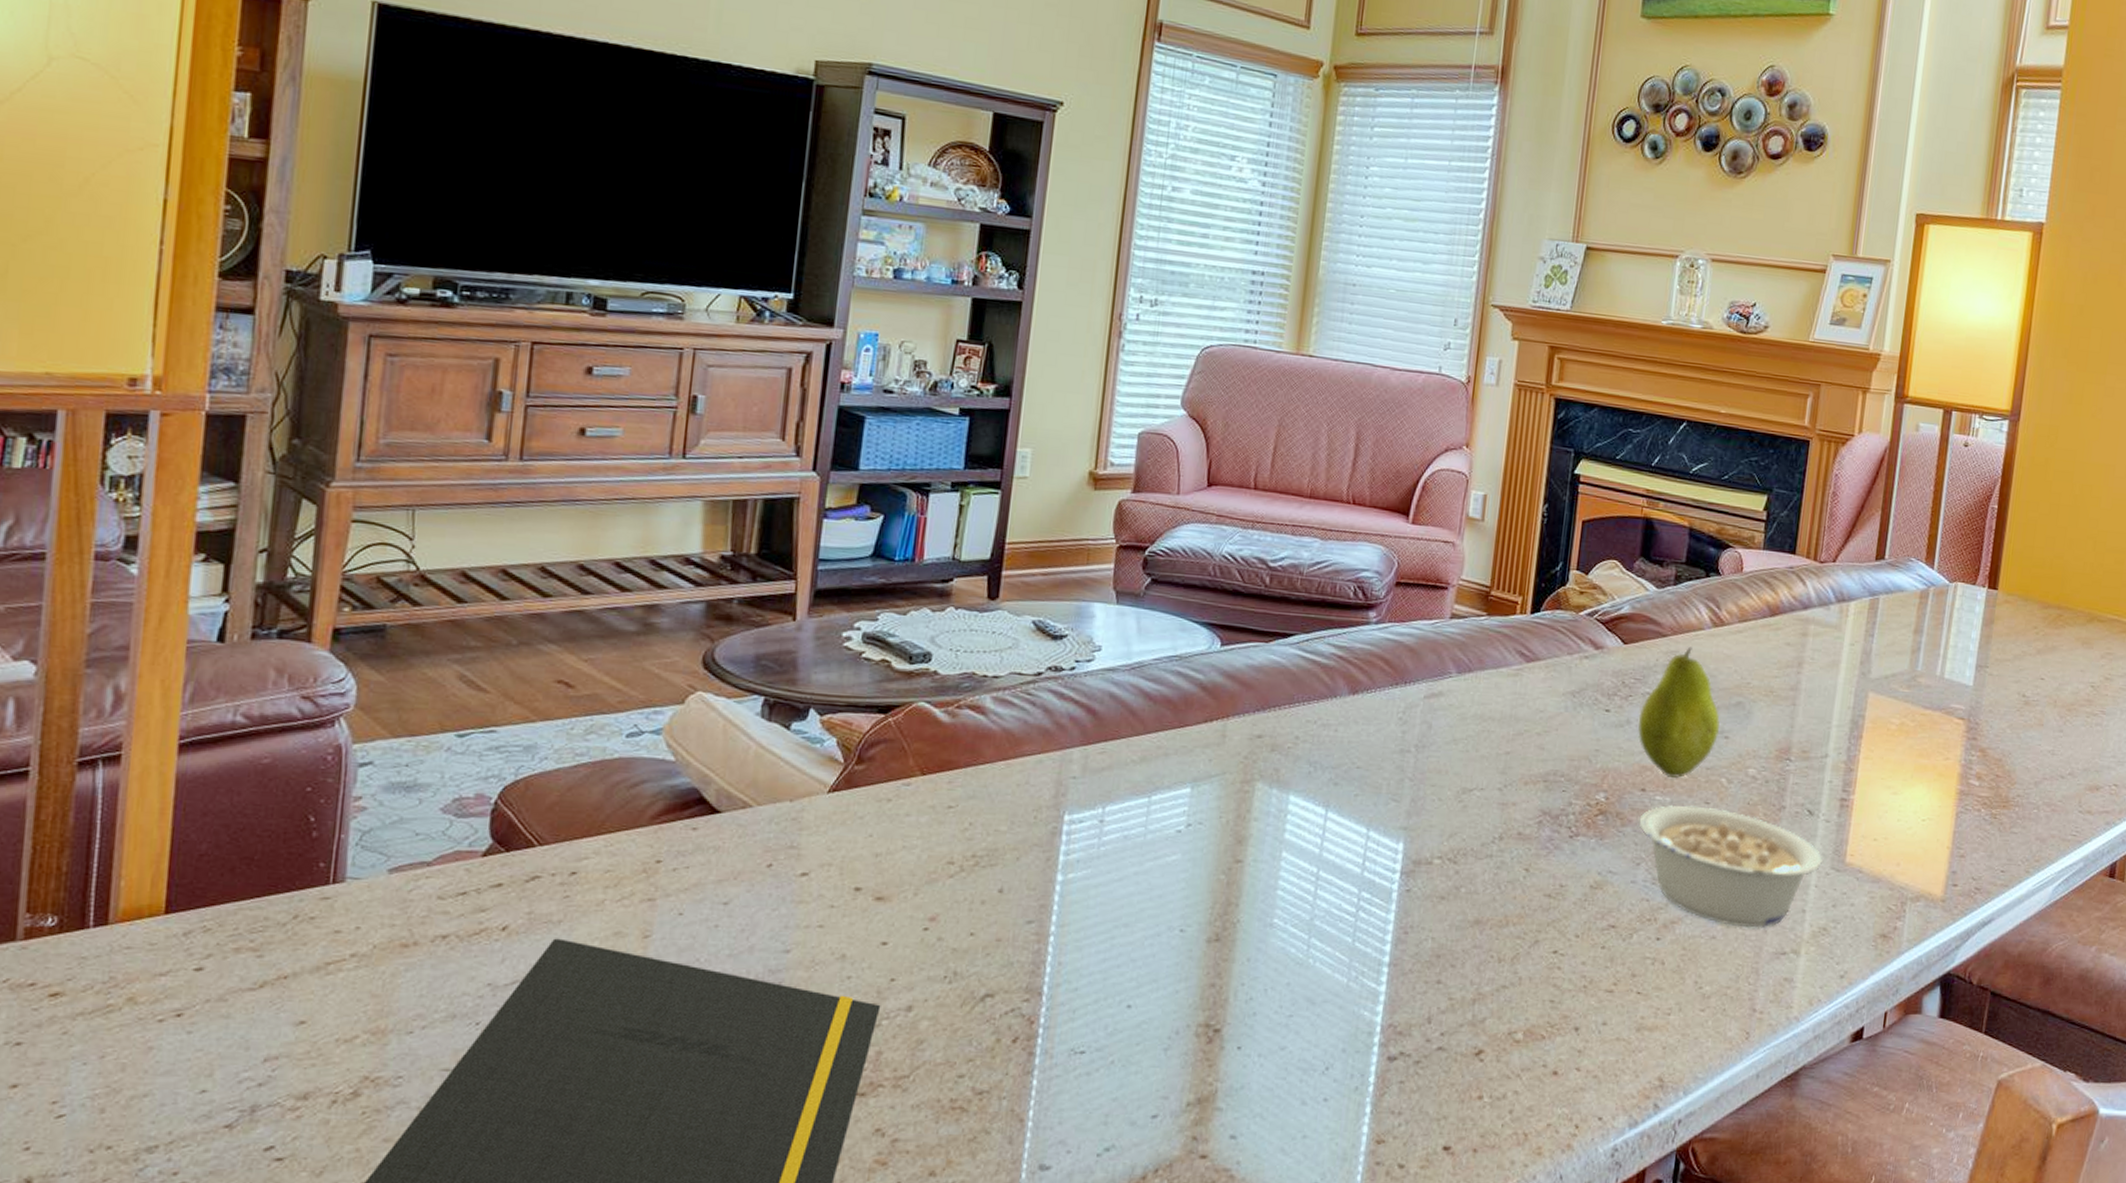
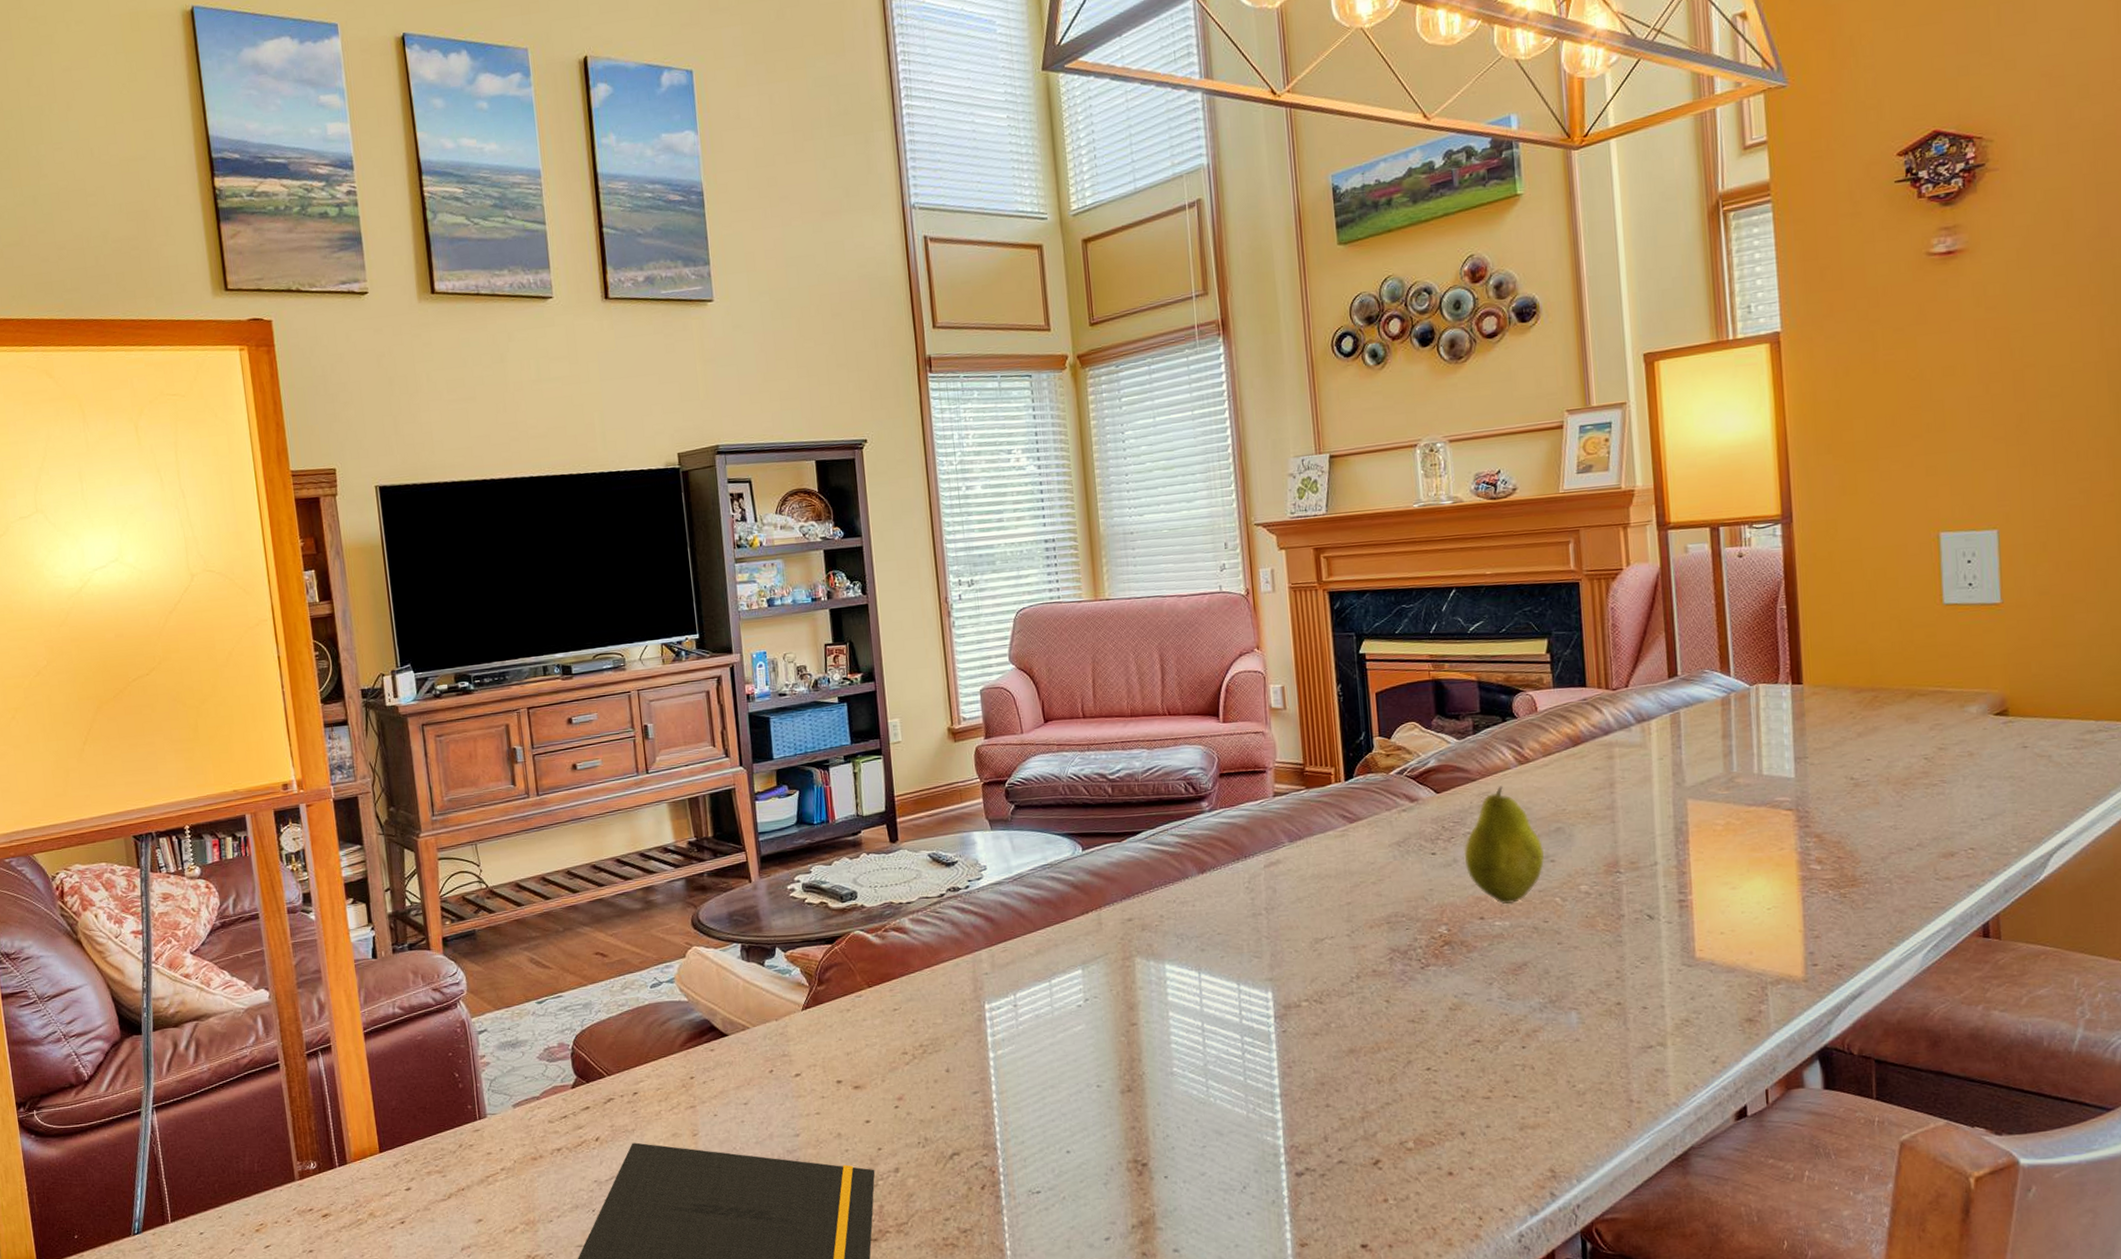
legume: present [1639,805,1823,928] -> none [1483,925,1672,1029]

